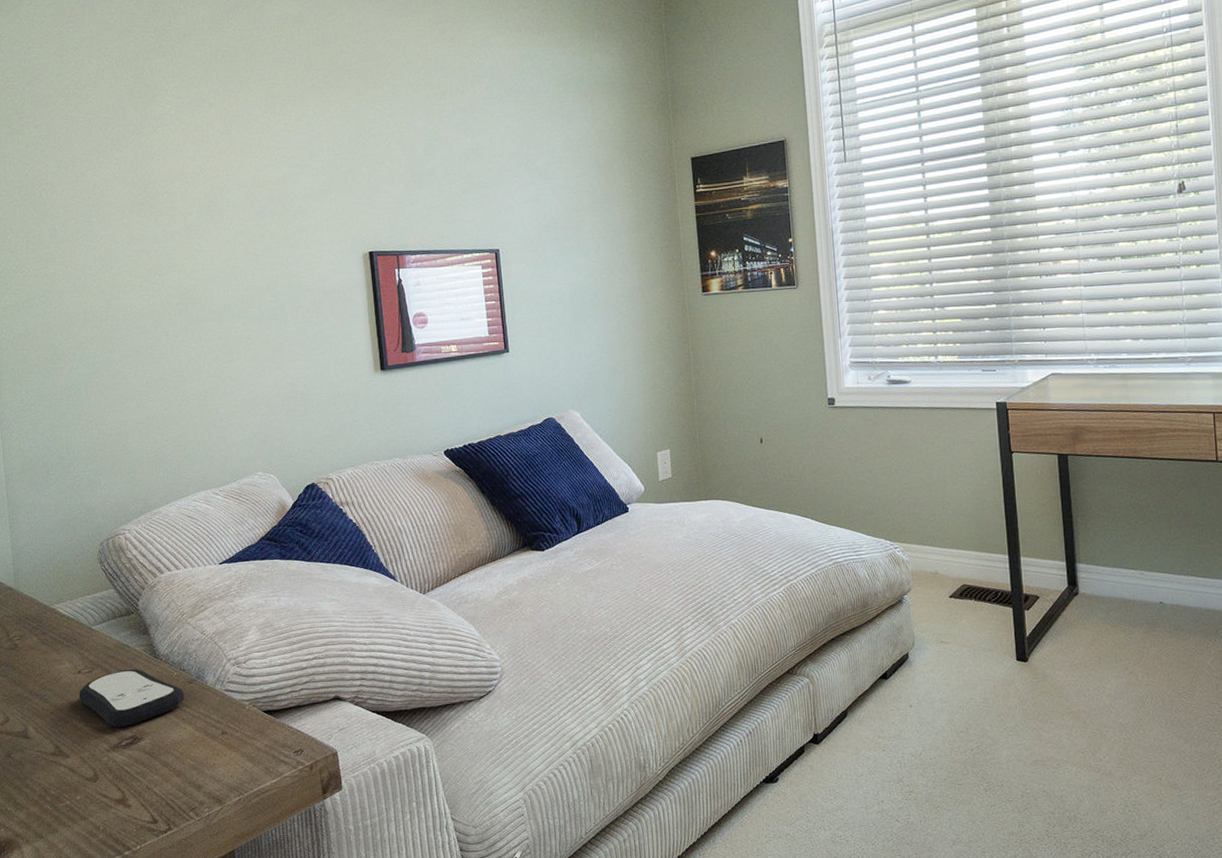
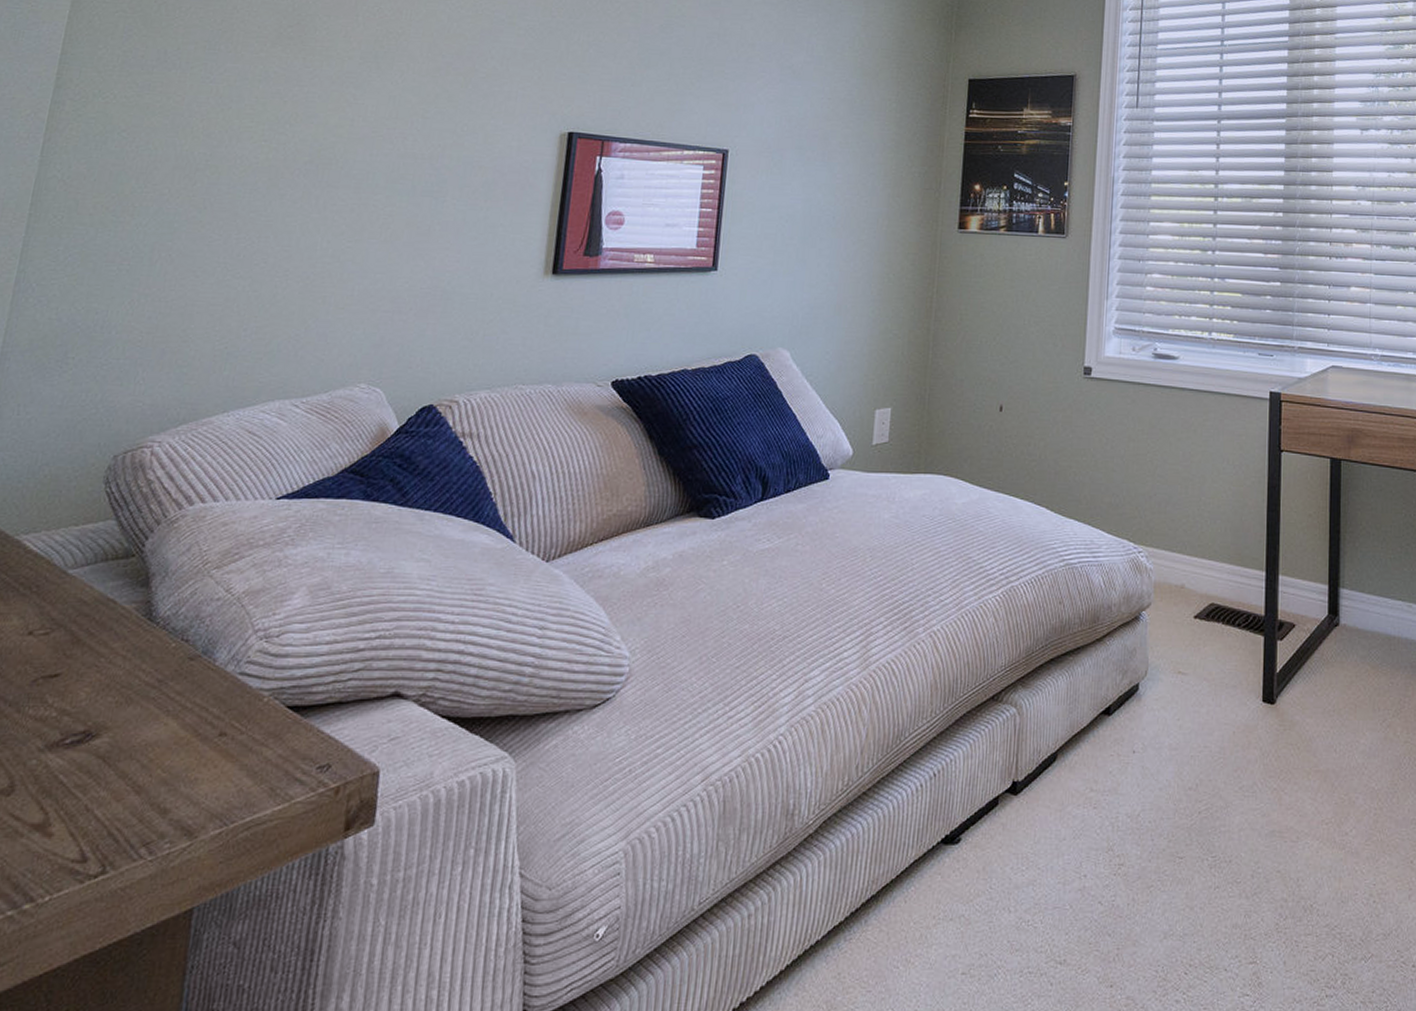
remote control: present [78,668,185,728] -> none [19,633,179,717]

